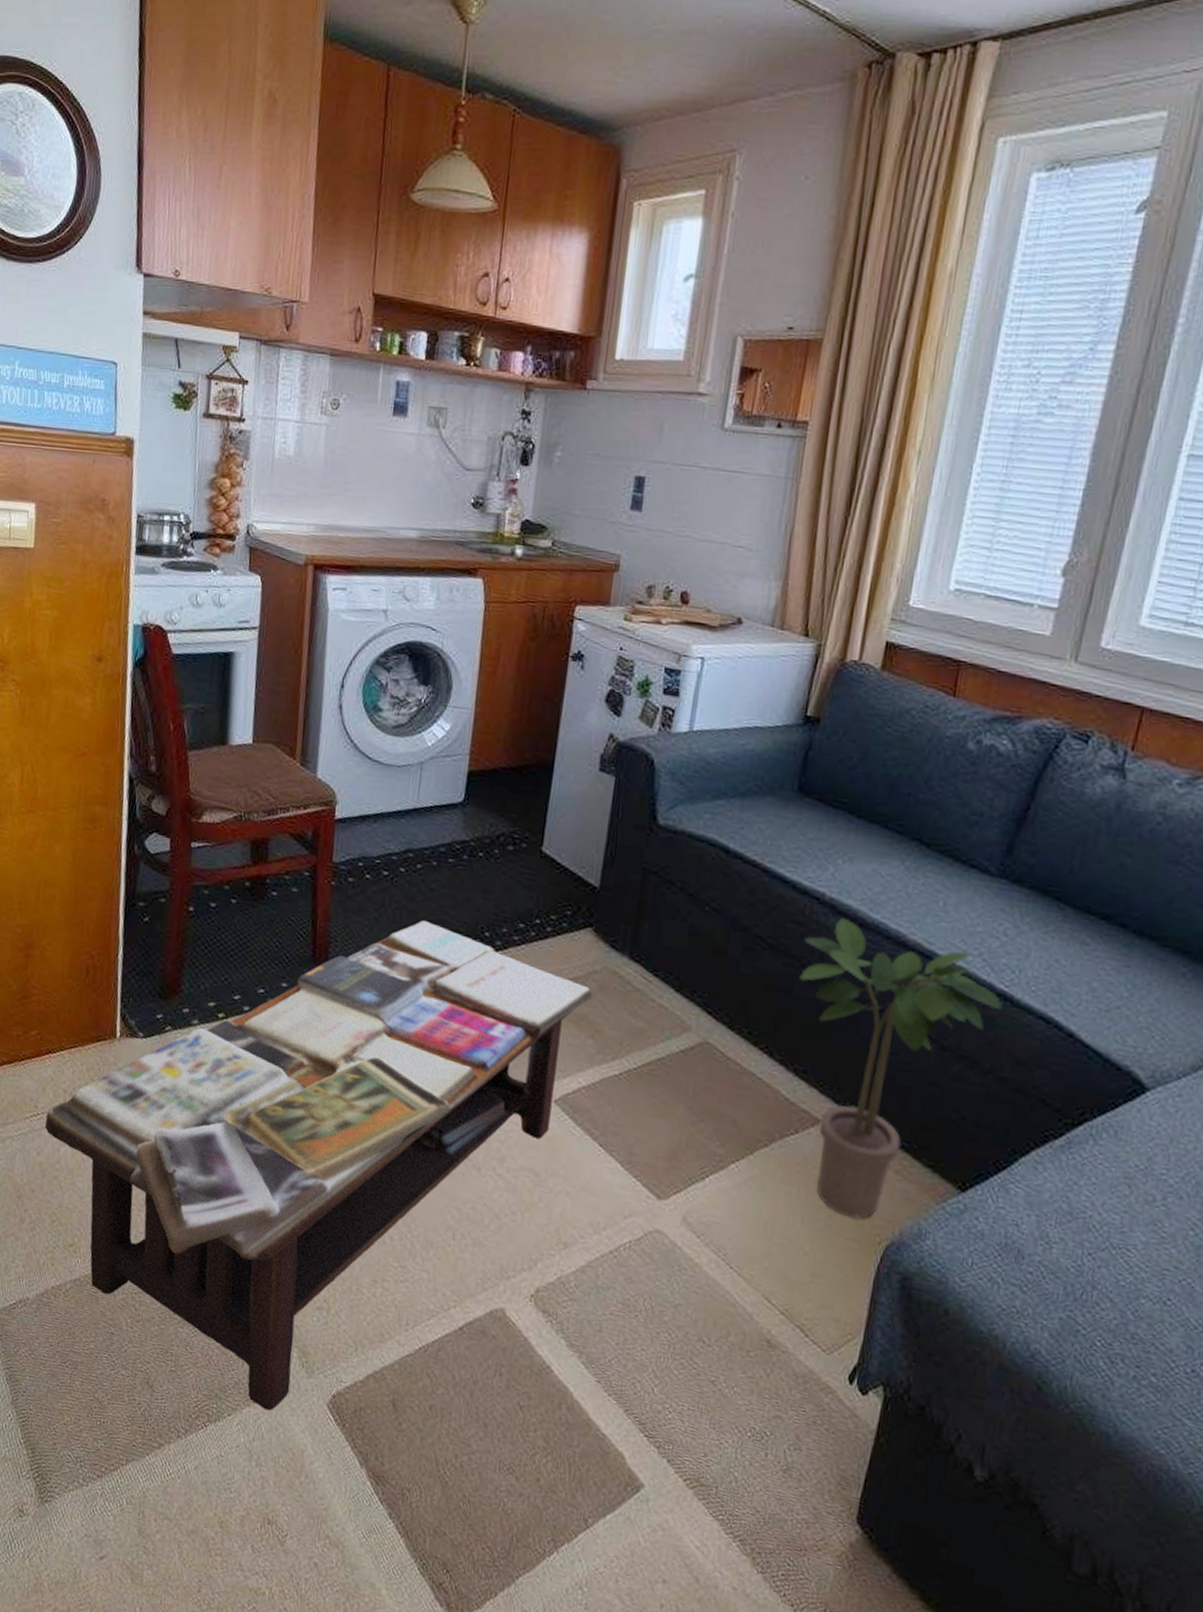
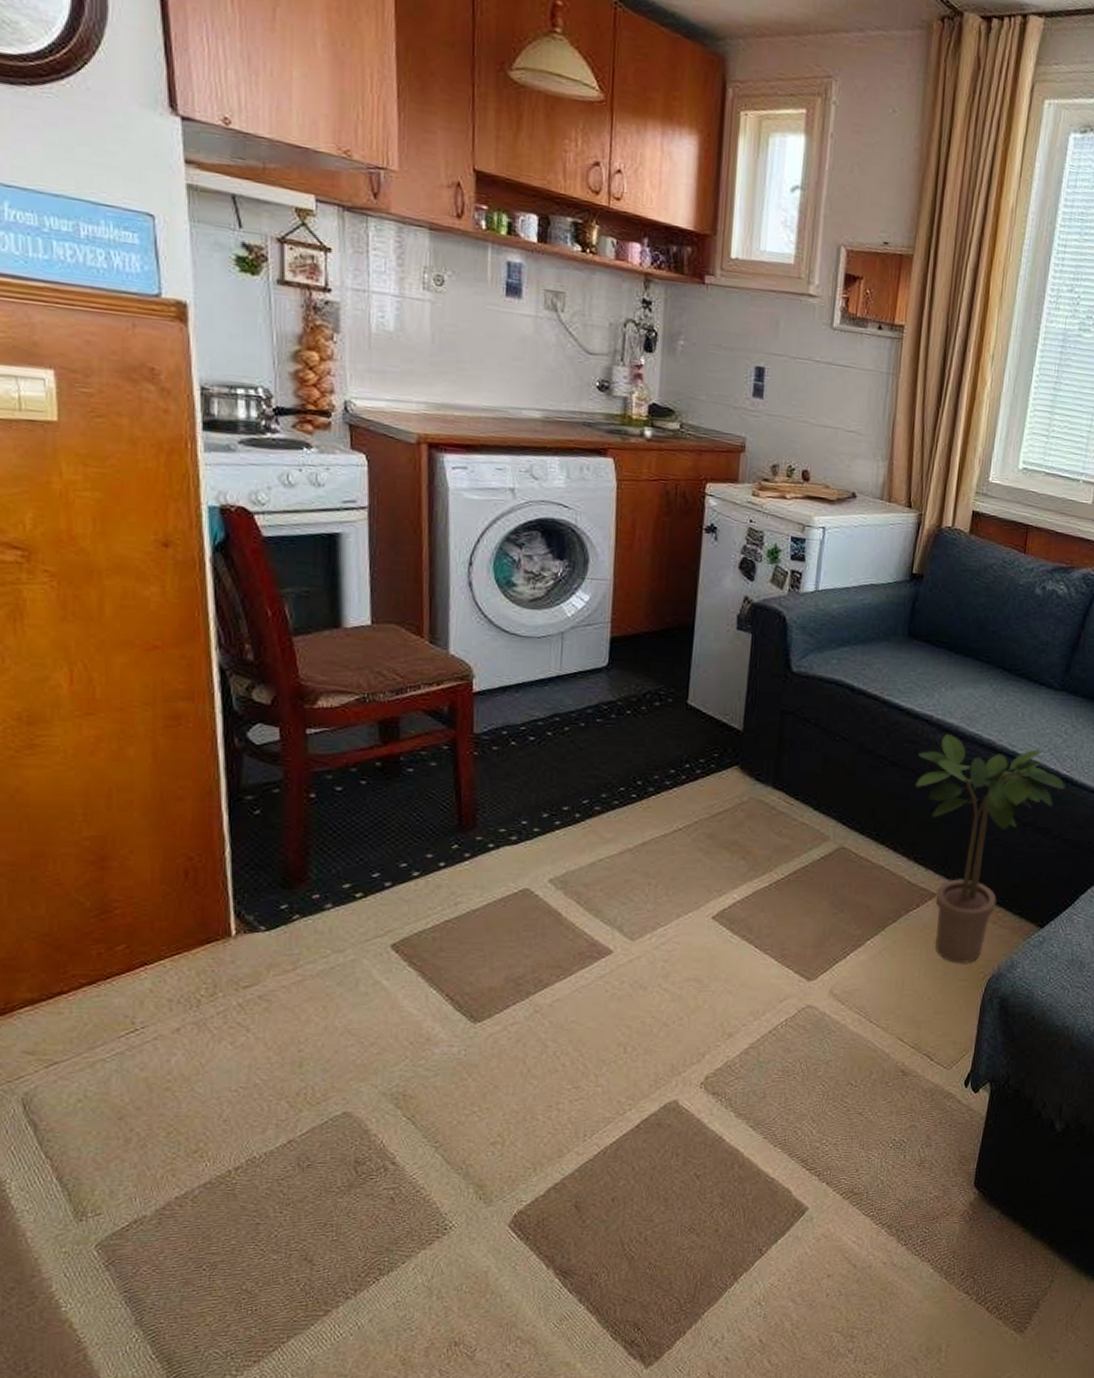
coffee table: present [44,920,593,1411] -> none [146,778,742,1248]

